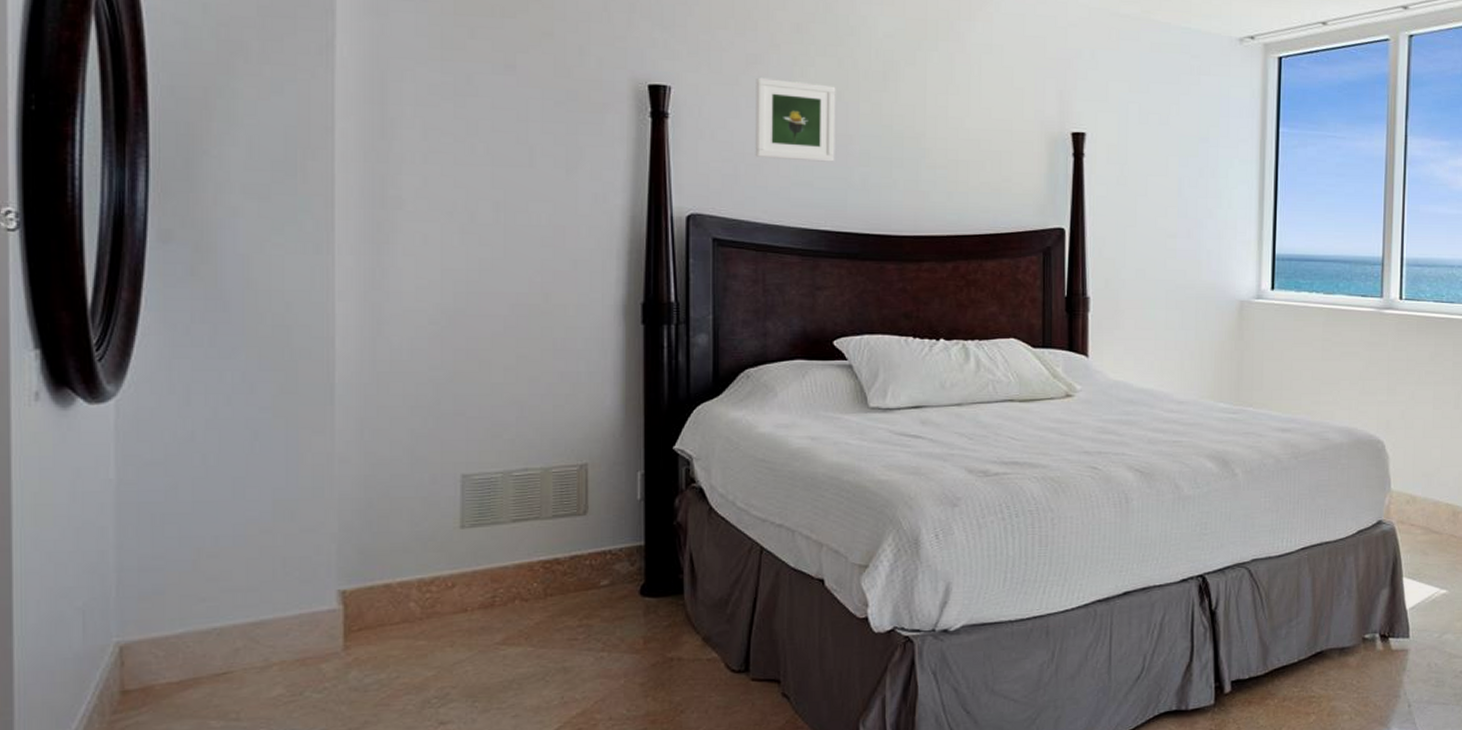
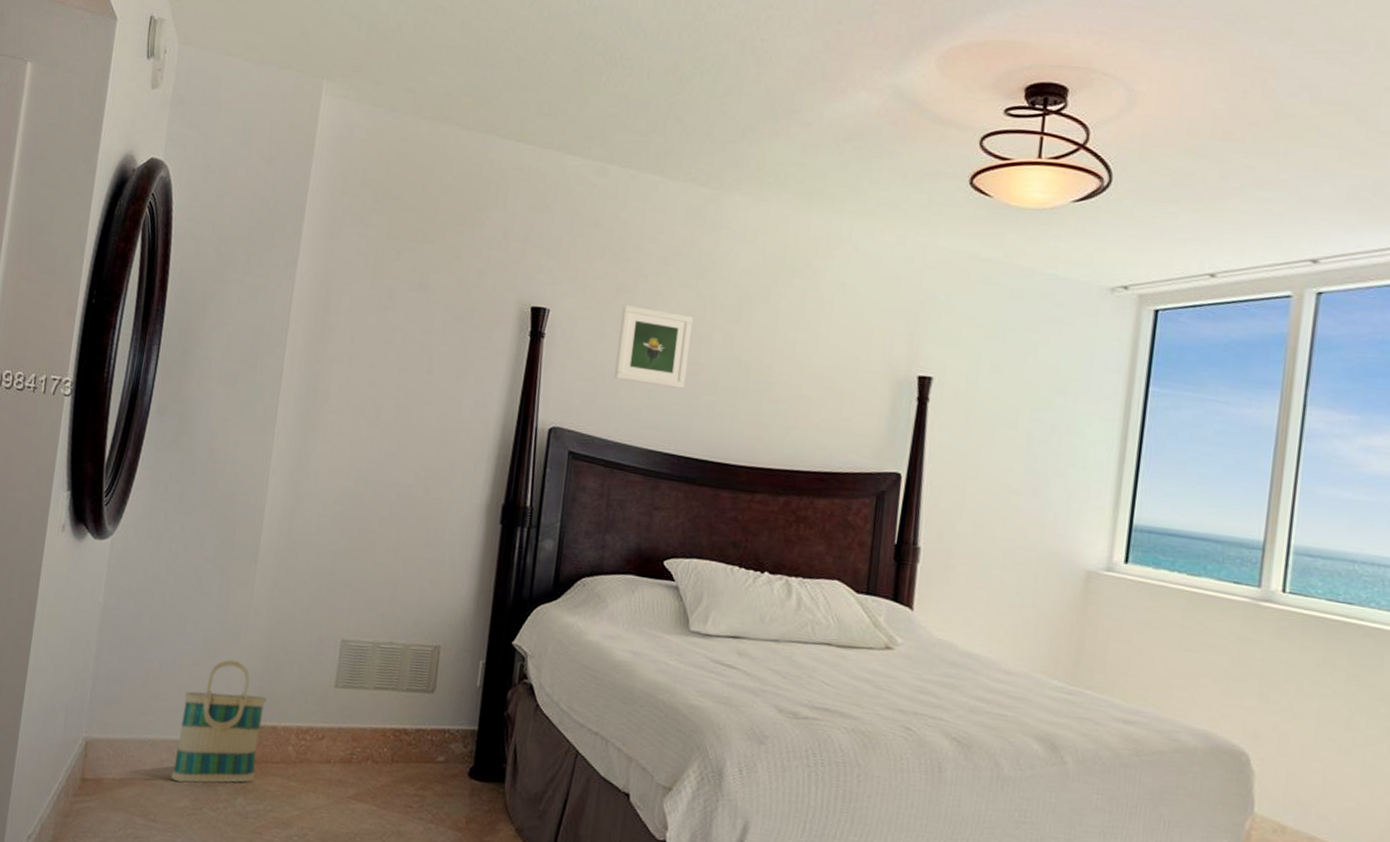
basket: none [253,520,372,669] -> present [171,660,267,784]

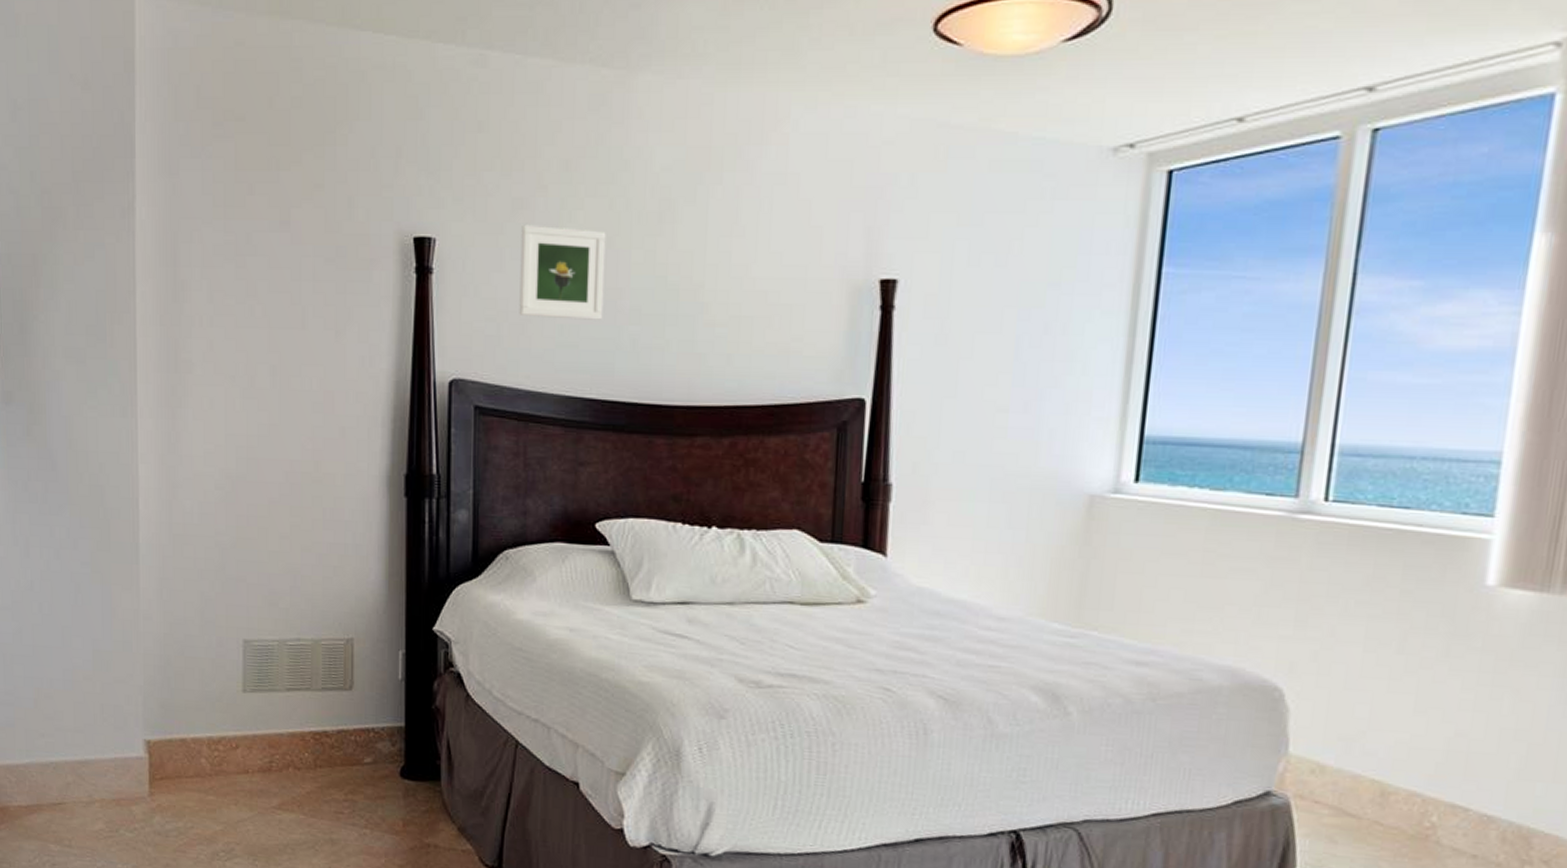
basket: present [171,660,267,784] -> none [80,671,171,805]

